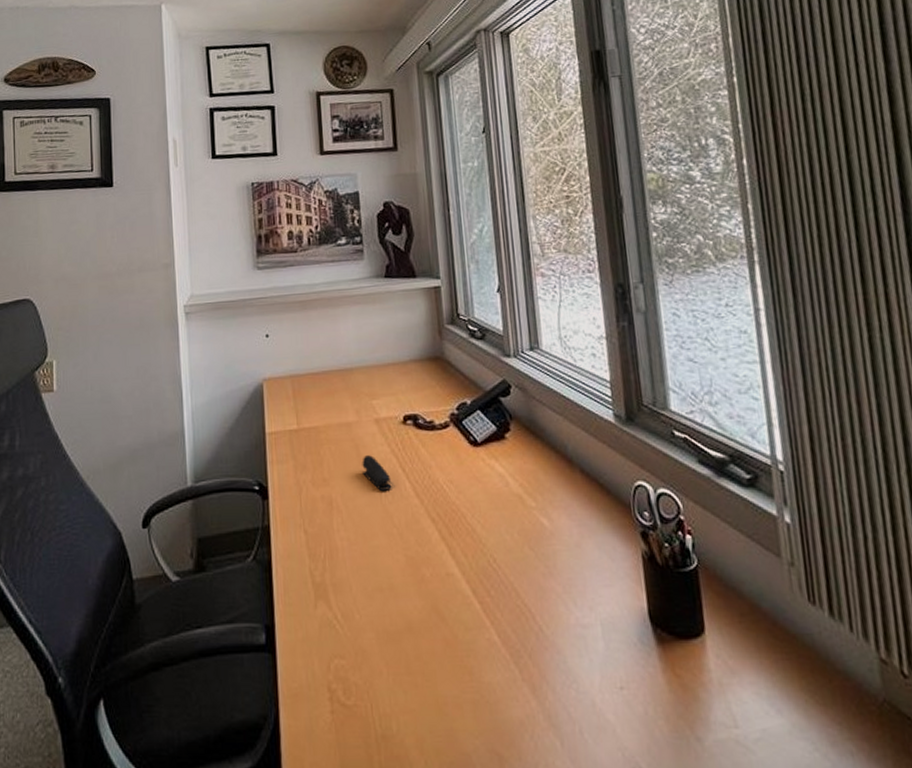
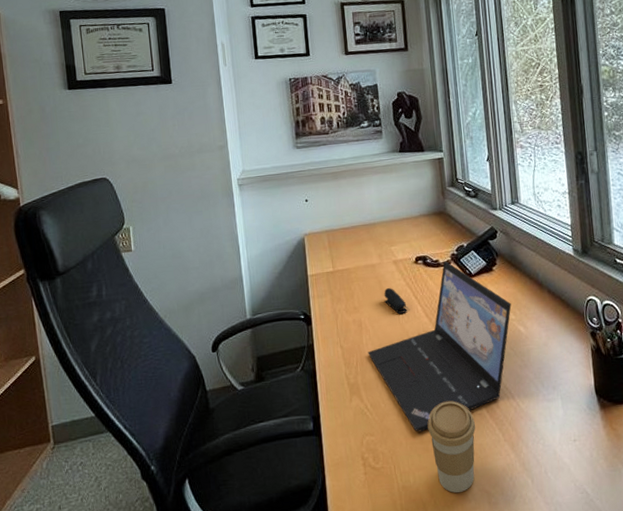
laptop: none [339,422,531,659] -> present [368,261,512,432]
coffee cup: none [417,617,483,752] -> present [427,401,476,493]

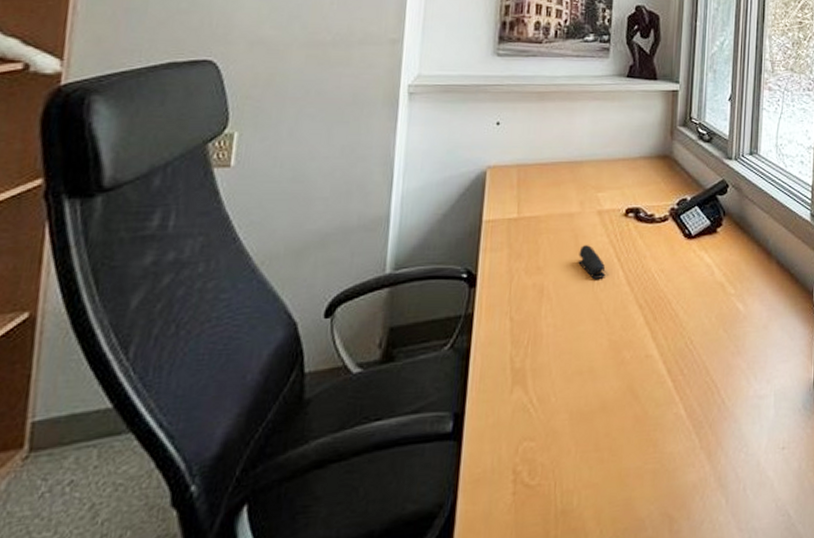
laptop: present [368,261,512,432] -> none [545,216,733,436]
coffee cup: present [427,401,476,493] -> none [607,395,669,519]

